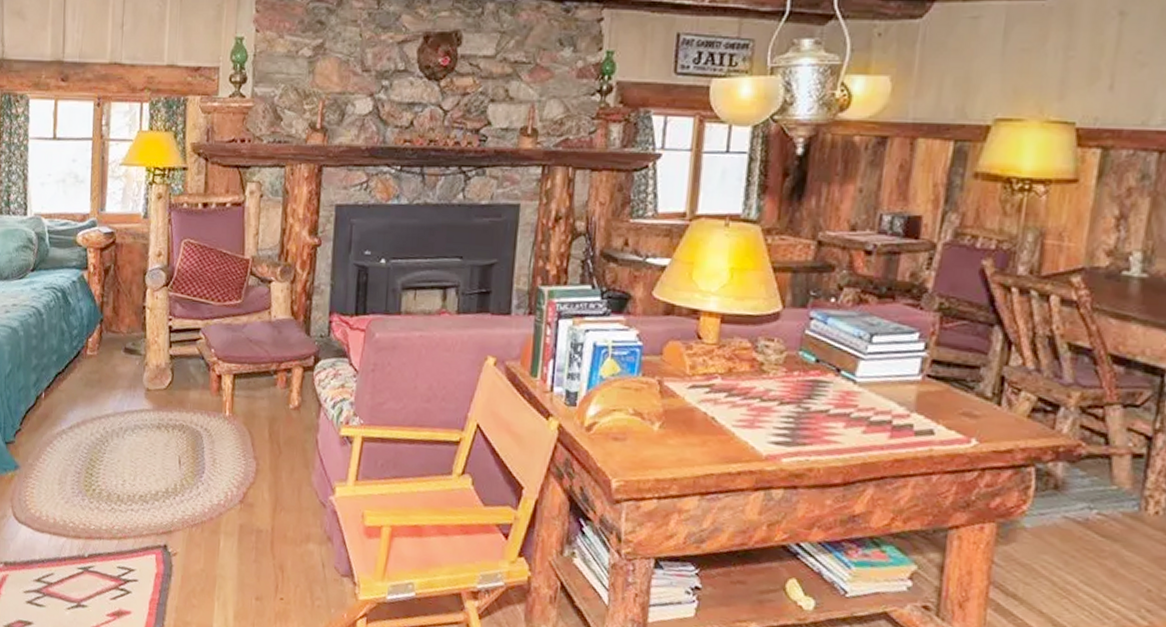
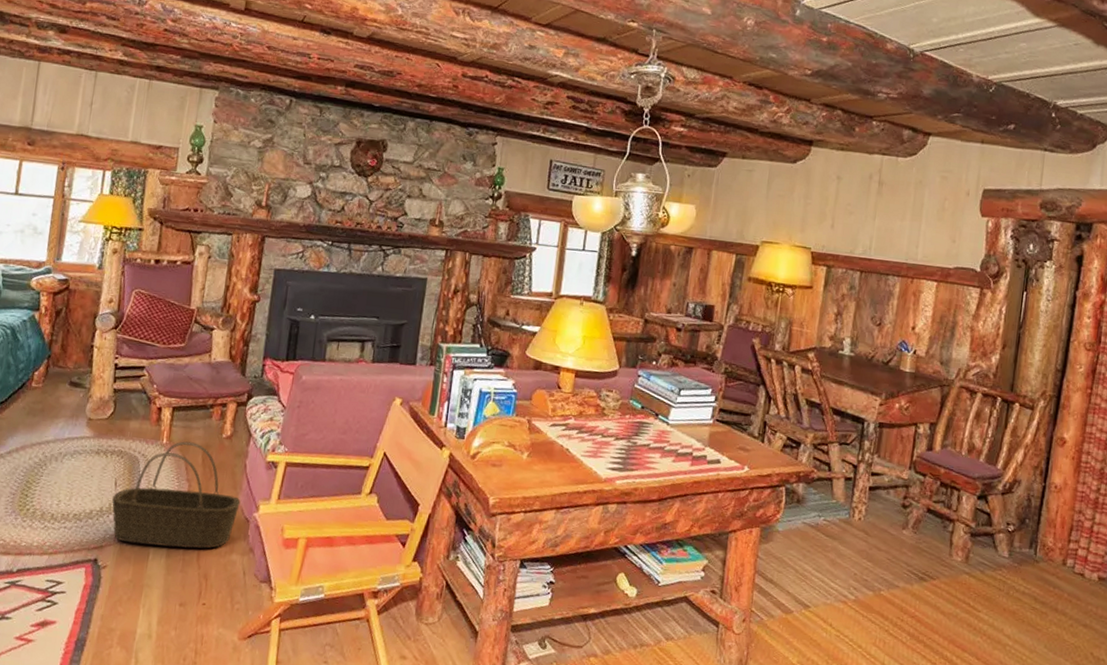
basket: none [177,413,314,537] -> present [112,441,241,549]

